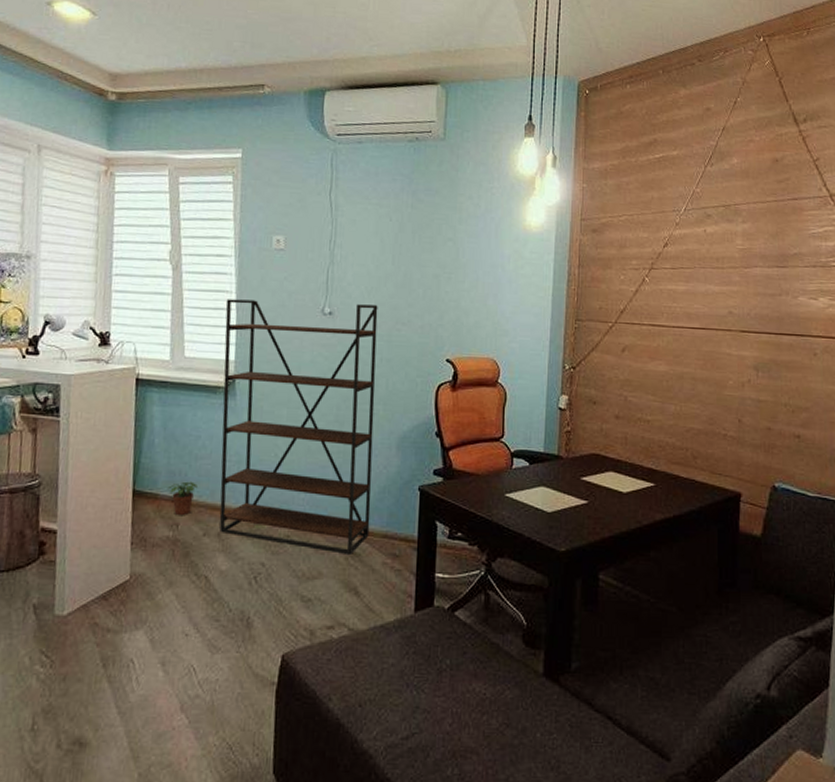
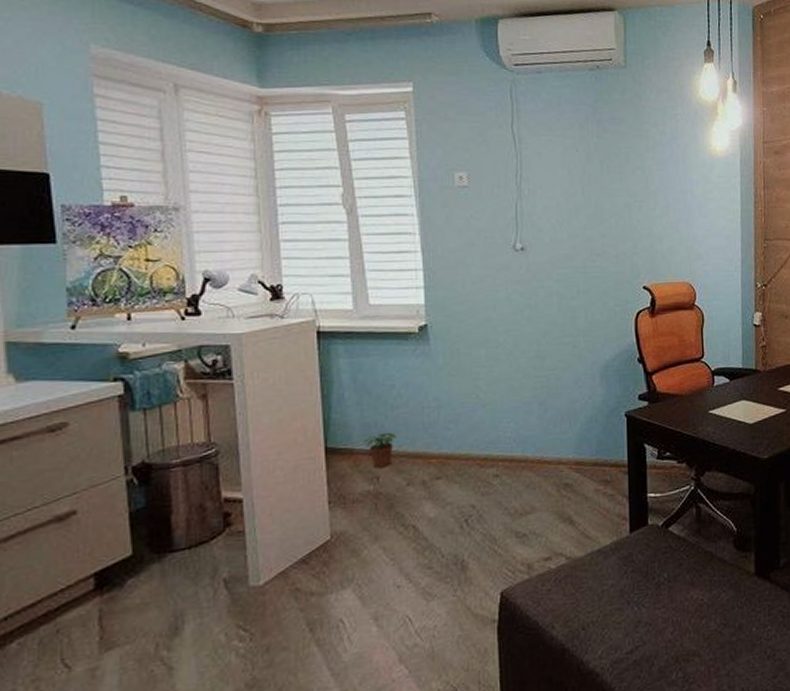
bookshelf: present [219,299,378,554] -> none [409,238,580,487]

